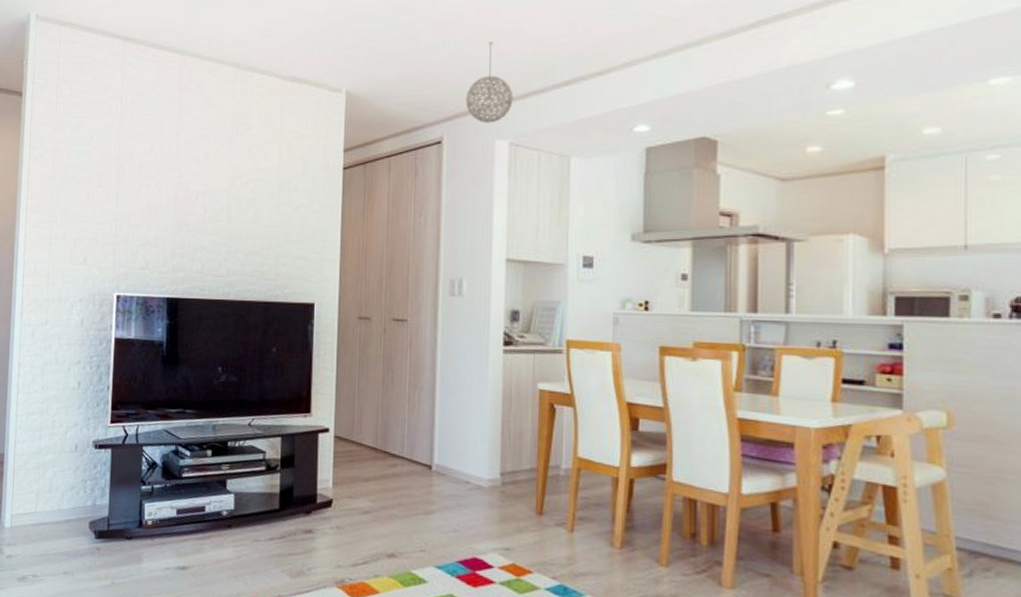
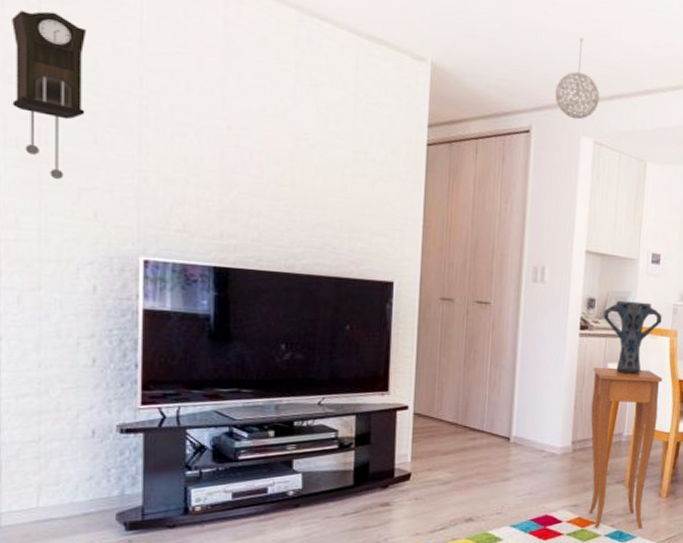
pendulum clock: none [37,103,86,233] -> present [12,10,87,179]
side table: none [521,388,606,585] -> present [589,367,663,529]
vase: none [530,311,600,397] -> present [603,300,662,375]

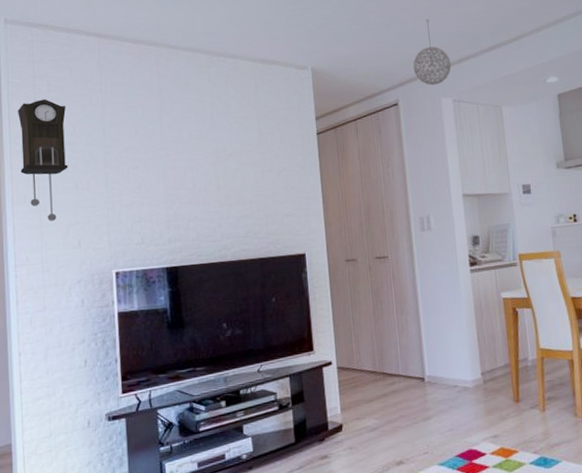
side table: present [589,367,663,529] -> none [488,293,566,458]
vase: present [603,300,662,375] -> none [488,230,543,301]

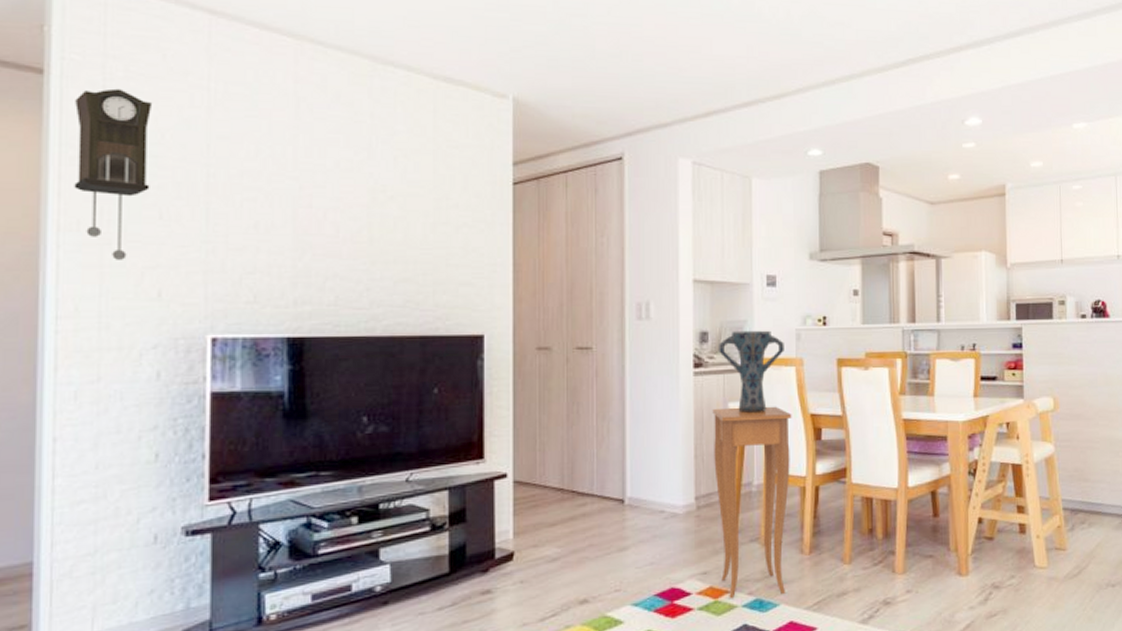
pendant light: present [413,19,452,86] -> none [646,57,695,141]
vase: none [488,230,543,301] -> present [719,330,784,414]
side table: none [488,293,566,458] -> present [712,406,792,599]

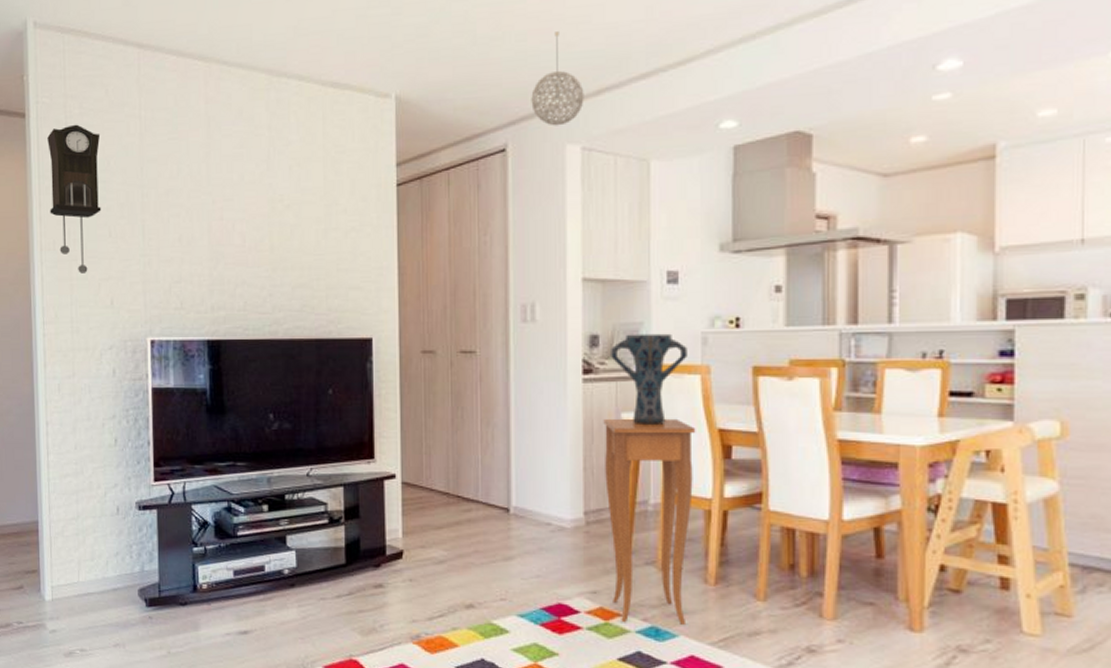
pendant light: none [646,57,695,141] -> present [531,31,584,126]

